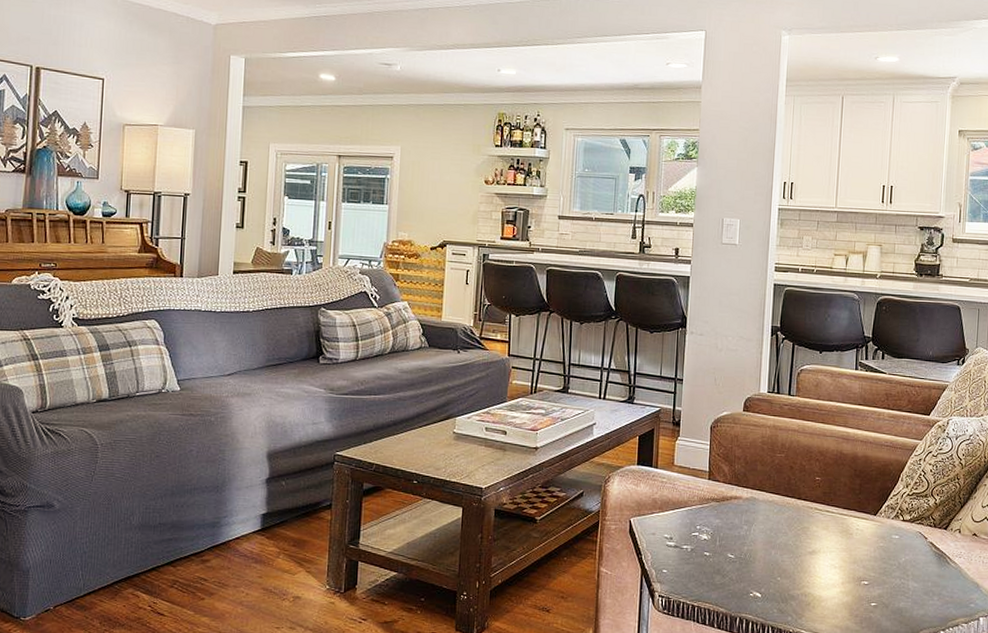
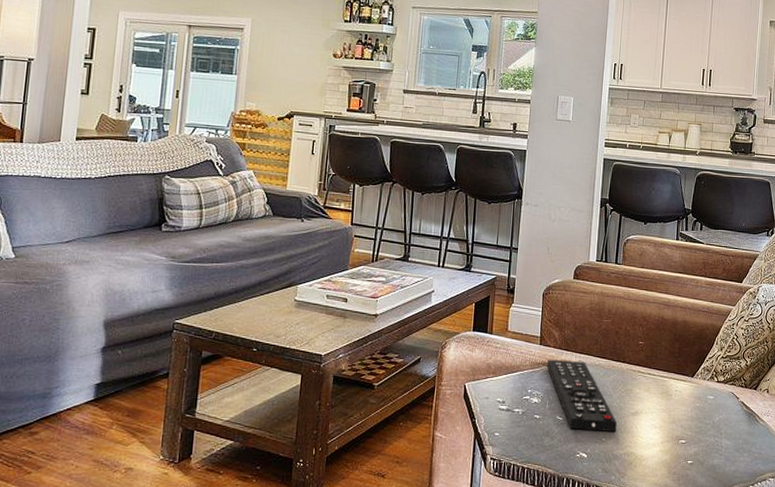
remote control: none [716,495,793,572] -> present [546,359,617,433]

